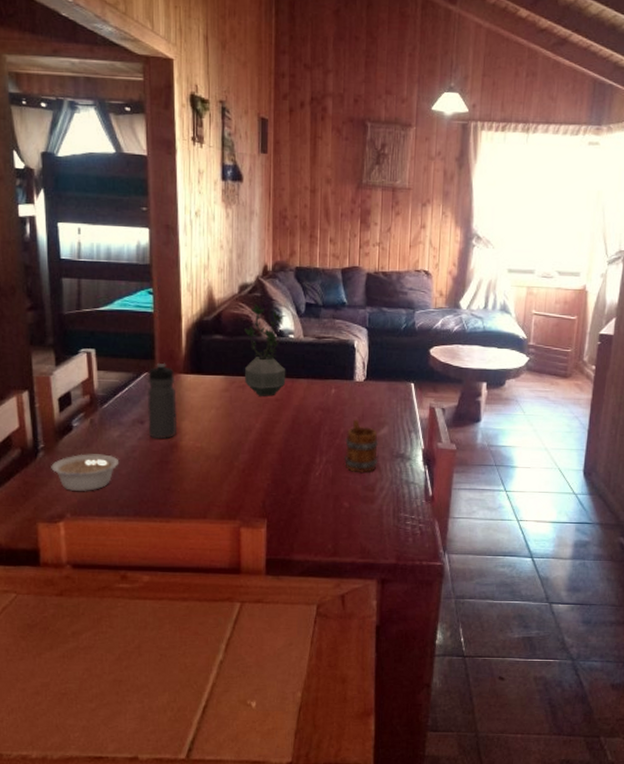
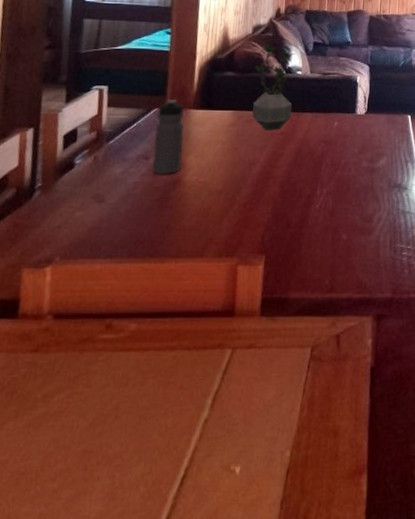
legume: present [51,454,119,492] -> none [46,192,119,233]
mug: present [345,419,379,473] -> none [344,151,378,203]

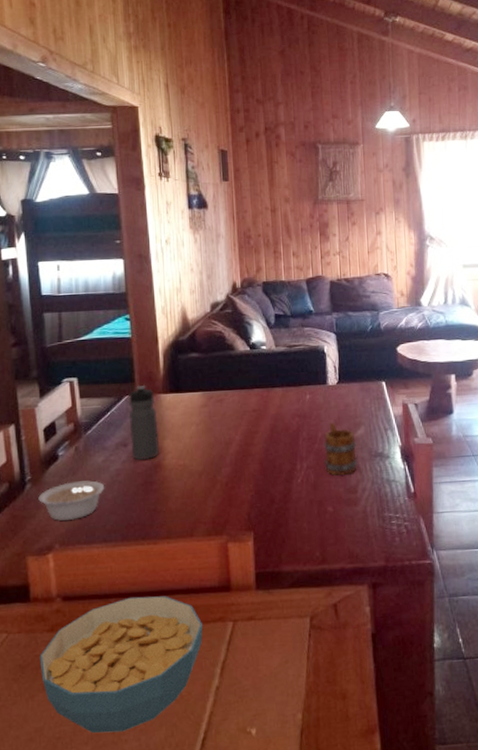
cereal bowl: none [16,317,201,469] -> present [39,596,204,733]
legume: none [46,192,119,233] -> present [38,480,105,521]
potted plant: present [252,43,295,130] -> none [219,320,262,409]
mug: none [344,151,378,203] -> present [324,422,357,476]

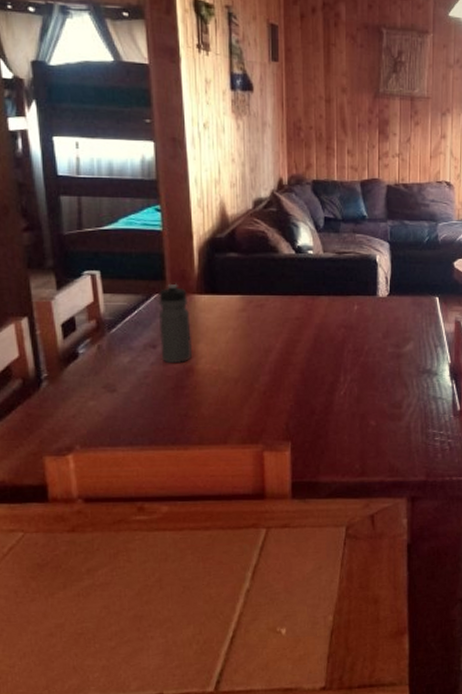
legume: present [38,480,105,521] -> none [56,381,132,422]
cereal bowl: present [39,596,204,733] -> none [59,501,235,630]
mug: present [324,422,357,476] -> none [370,335,405,390]

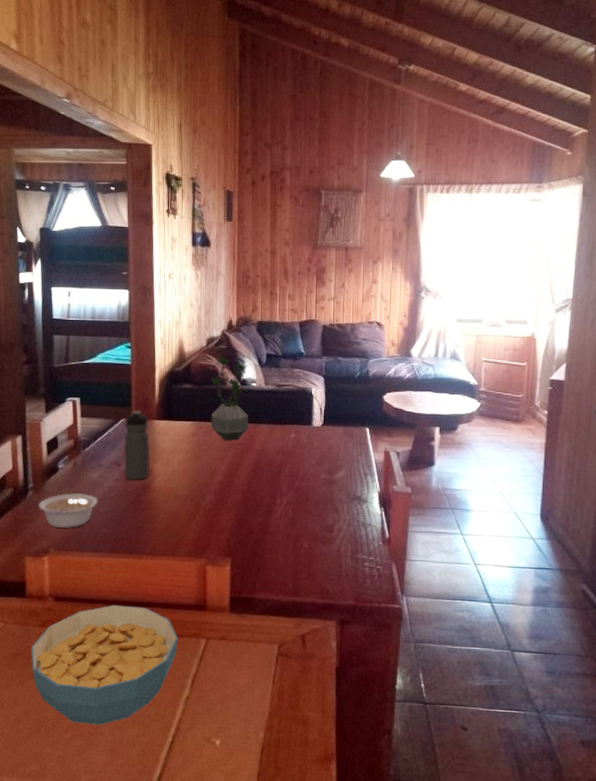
legume: none [56,381,132,422] -> present [38,493,98,529]
cereal bowl: none [59,501,235,630] -> present [30,604,179,725]
potted plant: none [261,219,306,315] -> present [211,355,249,441]

